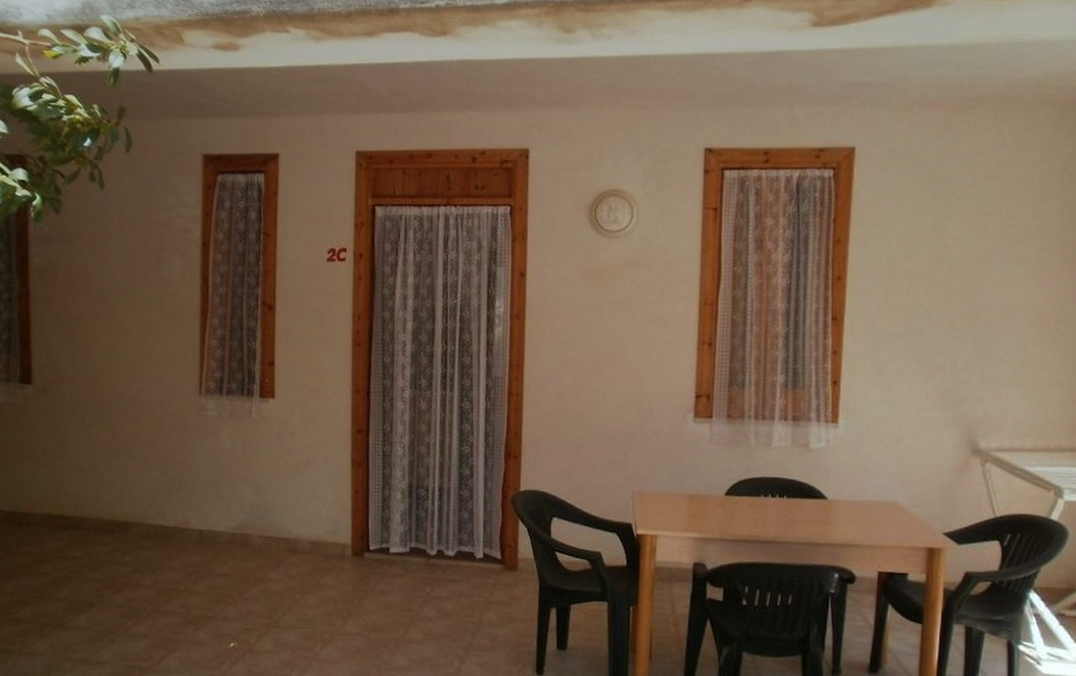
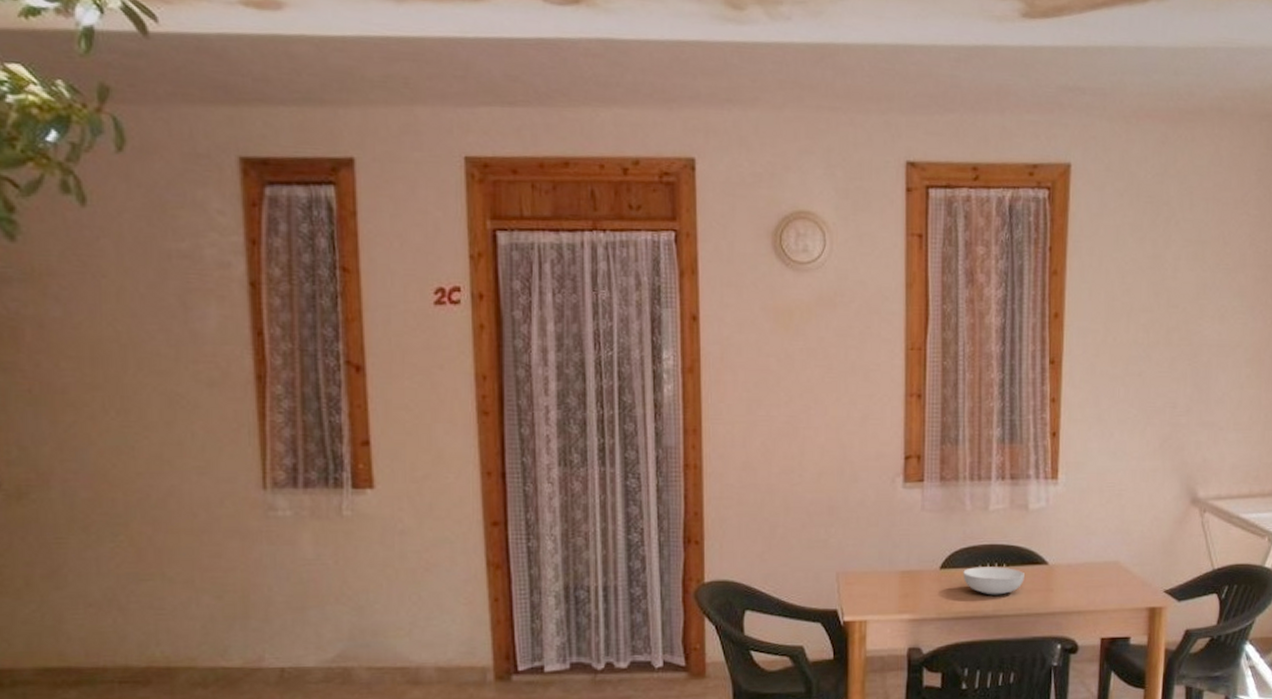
serving bowl: none [746,496,804,524] -> present [963,567,1024,595]

